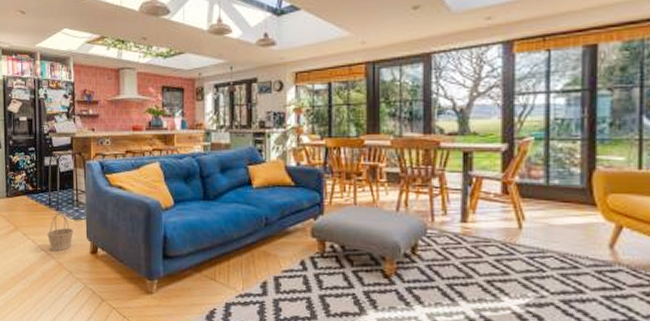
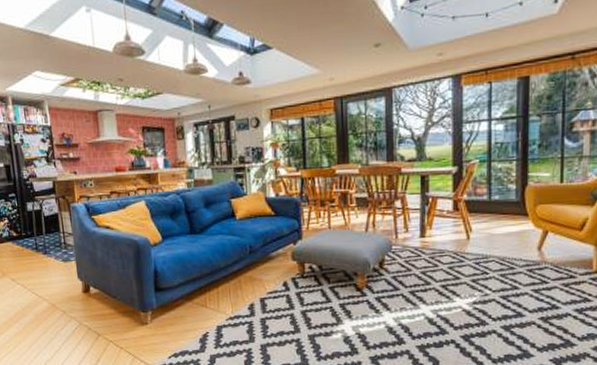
basket: present [47,212,73,252] -> none [37,256,64,294]

